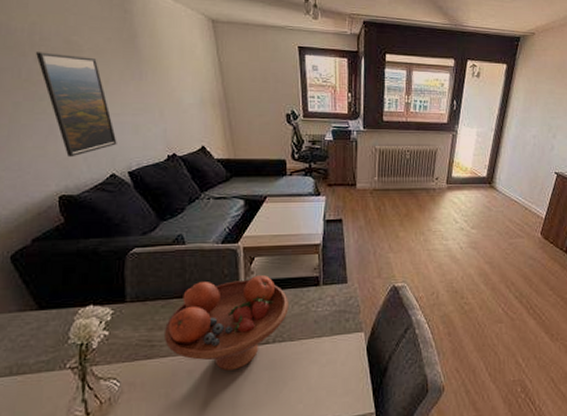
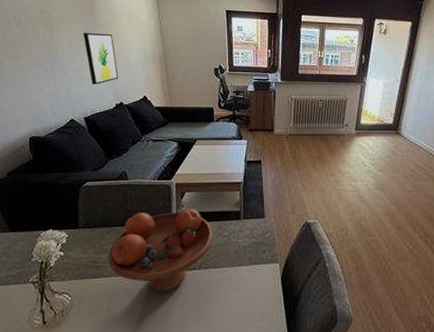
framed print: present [36,52,117,158] -> none [17,20,77,105]
wall art: none [123,68,170,132] -> present [83,32,119,85]

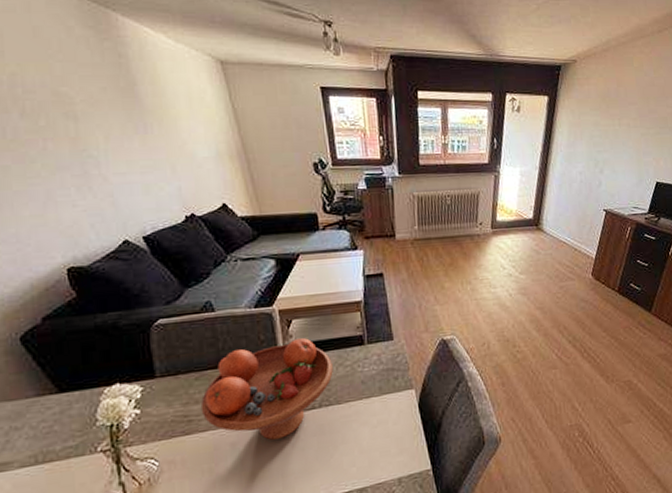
wall art: present [83,32,119,85] -> none [124,121,185,193]

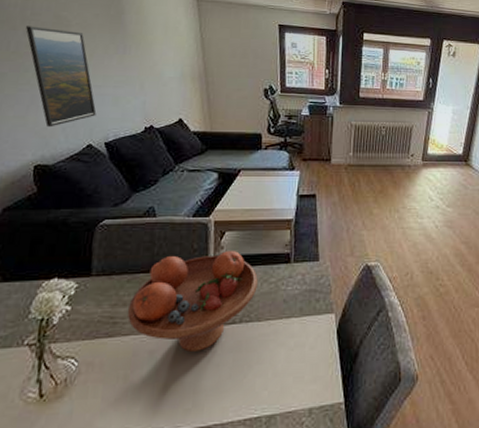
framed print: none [21,107,127,225] -> present [26,26,97,128]

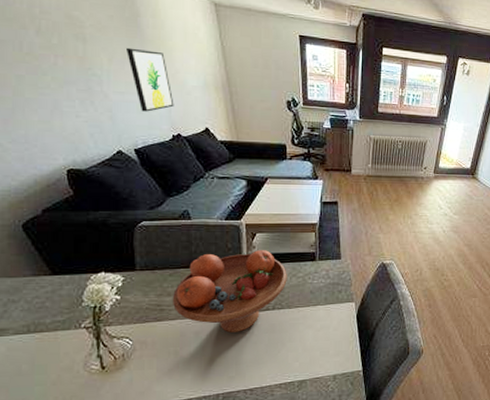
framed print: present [26,26,97,128] -> none [37,25,123,133]
wall art: none [108,43,150,104] -> present [127,47,174,112]

